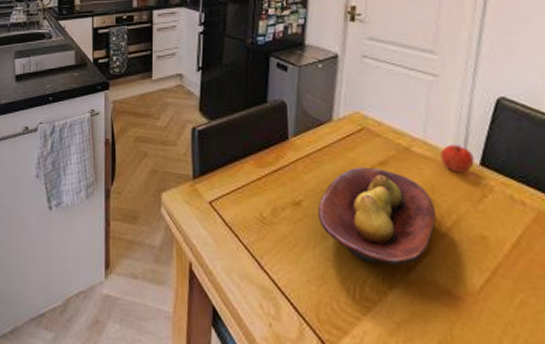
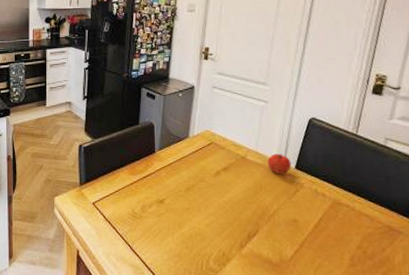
fruit bowl: present [317,166,436,265] -> none [176,172,262,244]

